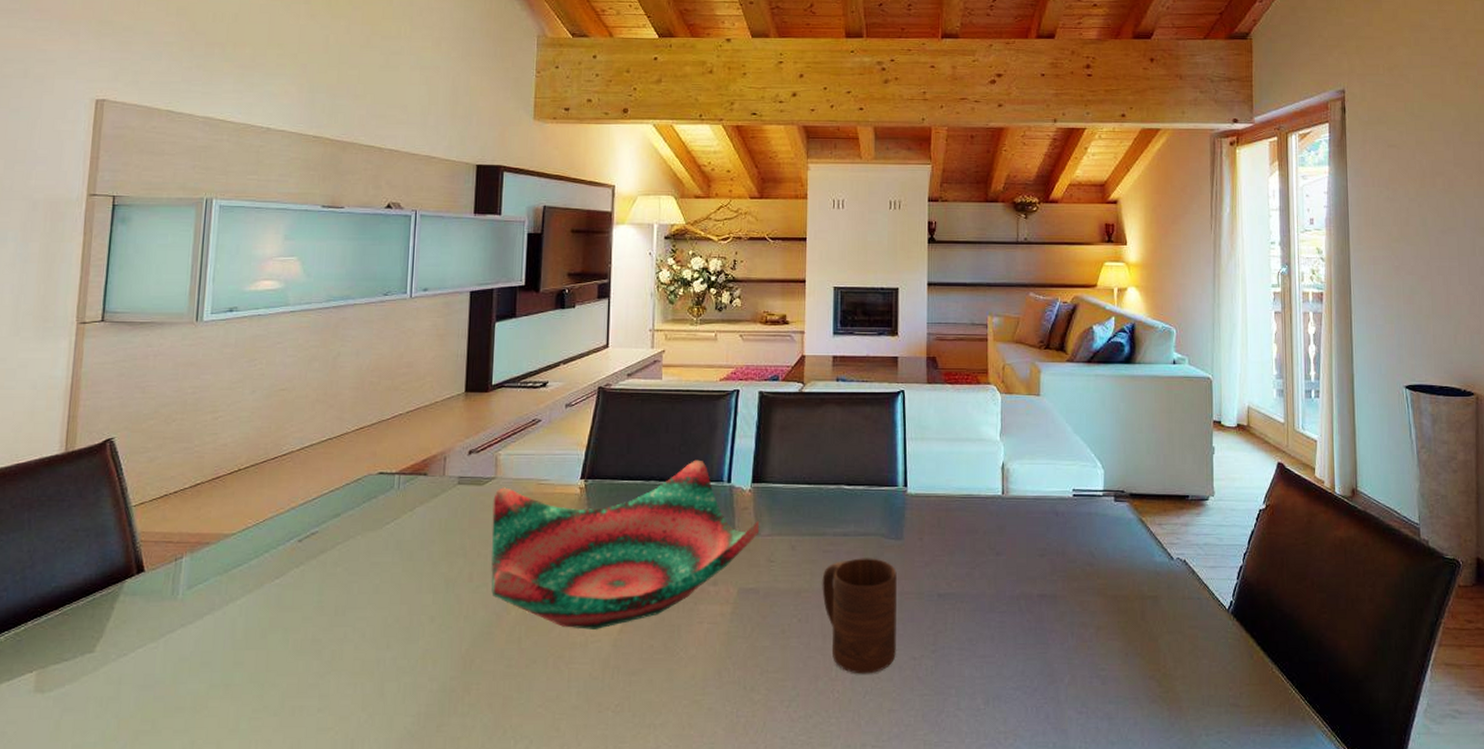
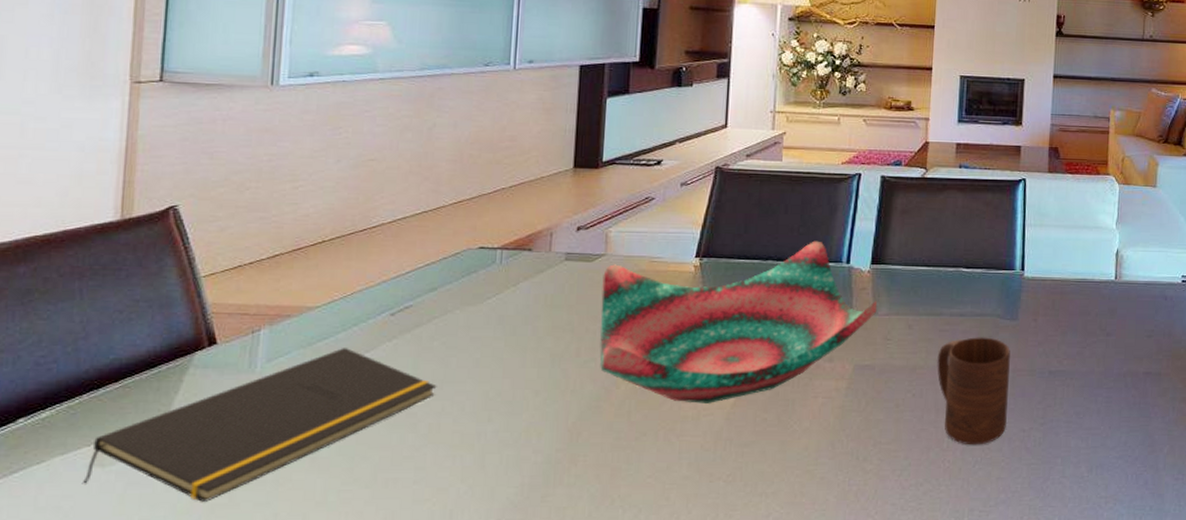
notepad: none [25,574,340,728] -> present [83,348,437,502]

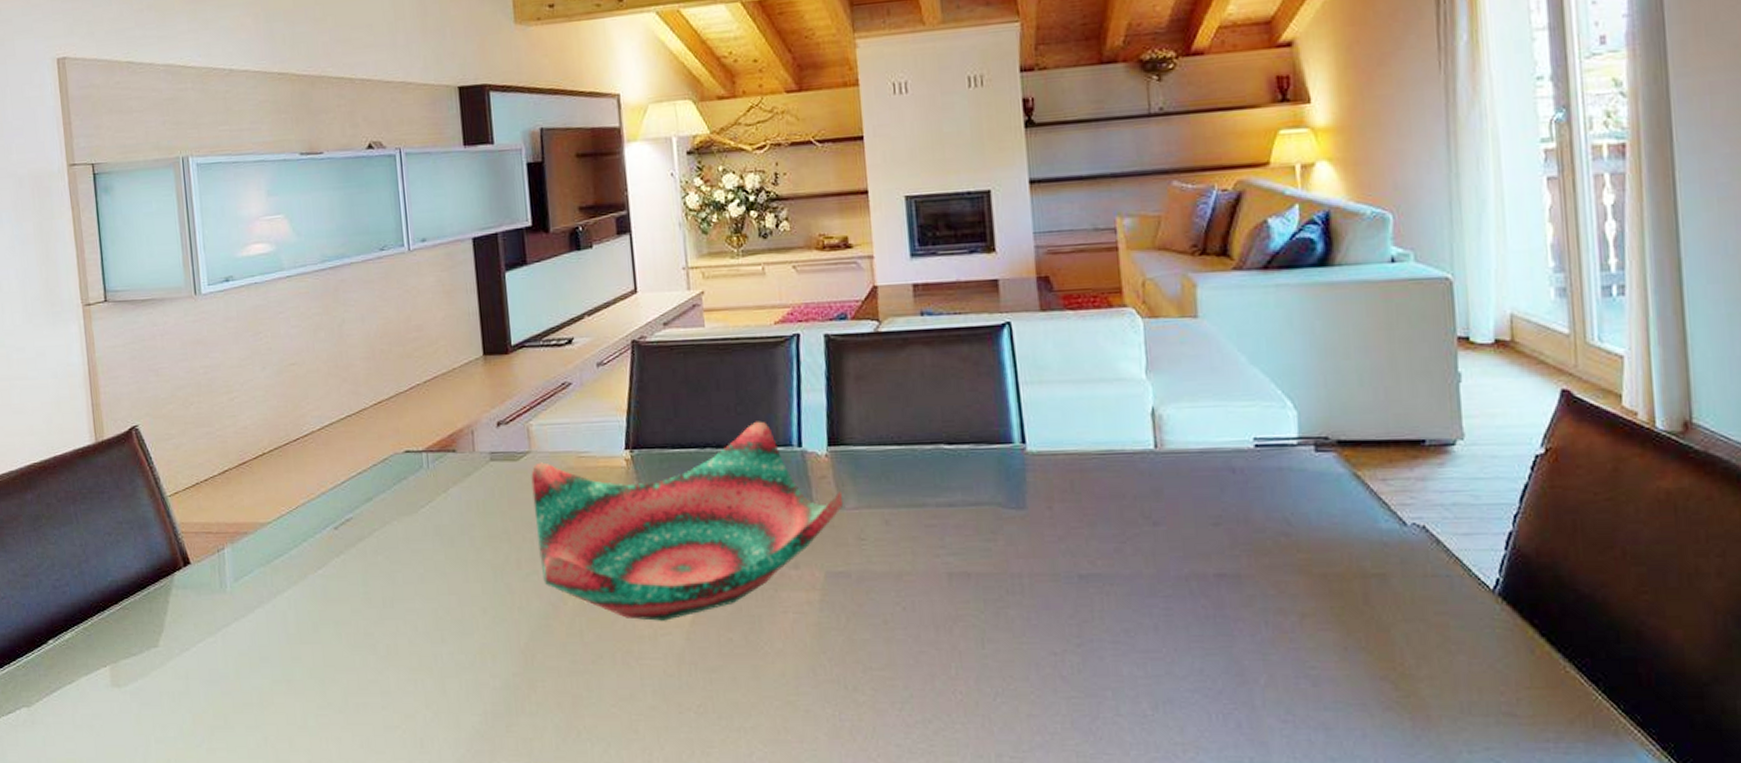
notepad: present [83,348,437,502] -> none [106,565,388,724]
cup: present [937,337,1010,445] -> none [927,532,1032,673]

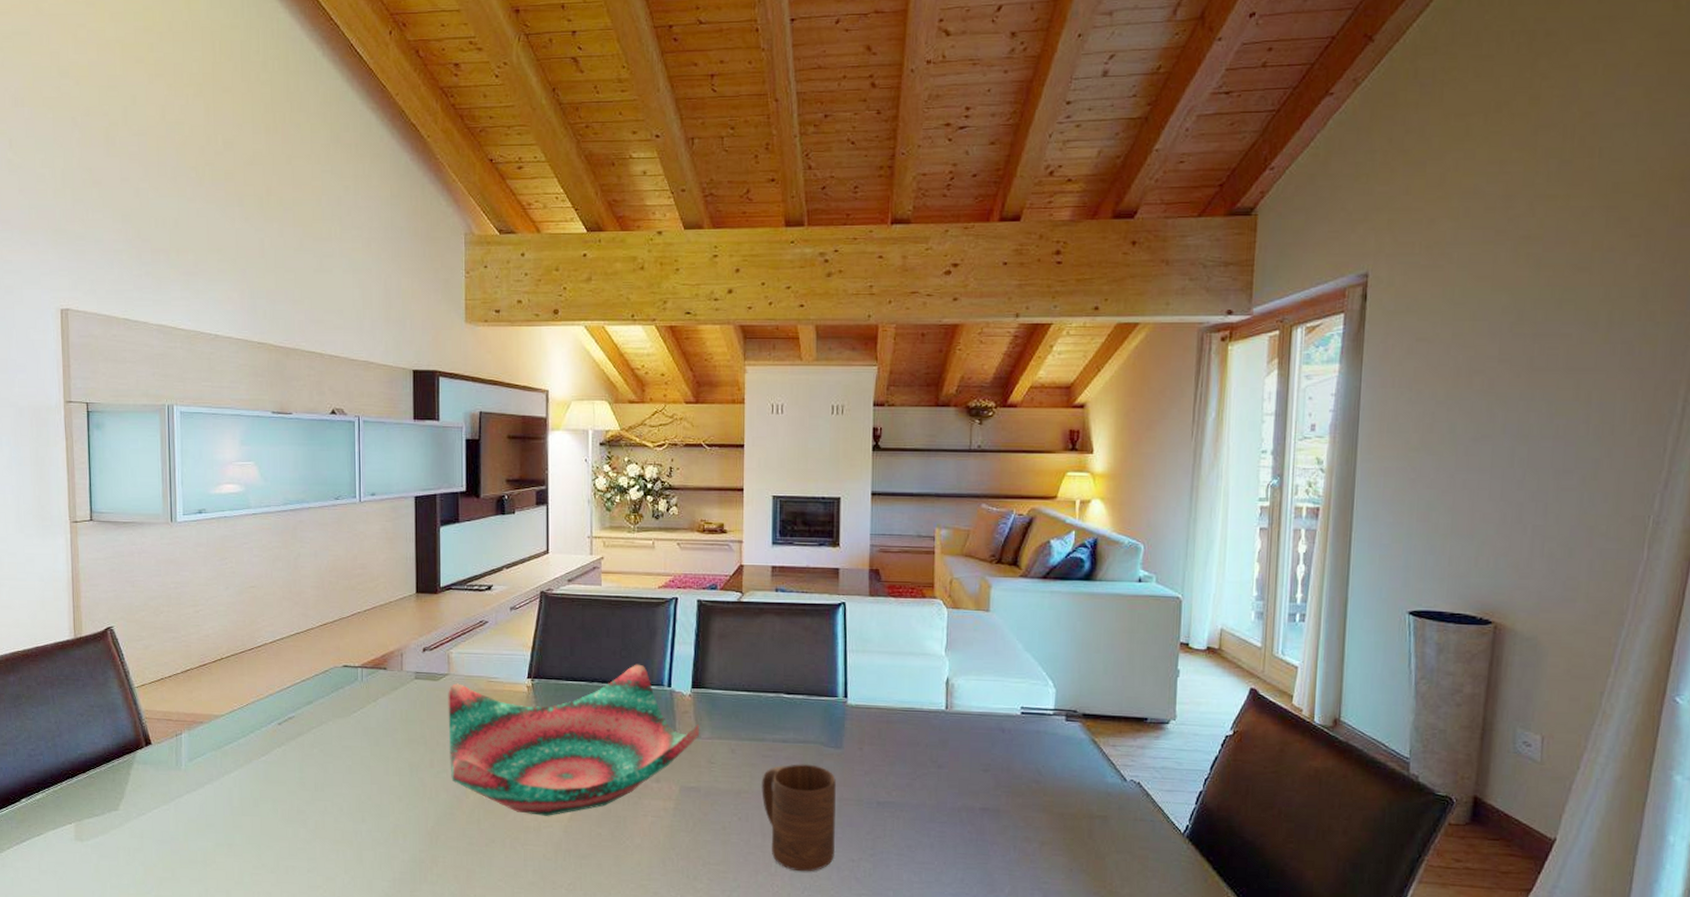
cup: none [927,532,1032,673] -> present [761,764,836,872]

